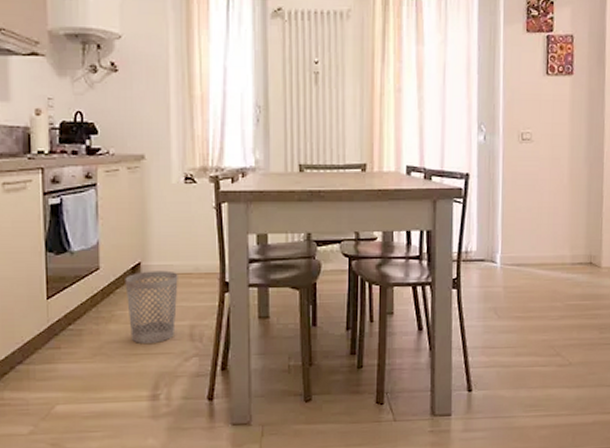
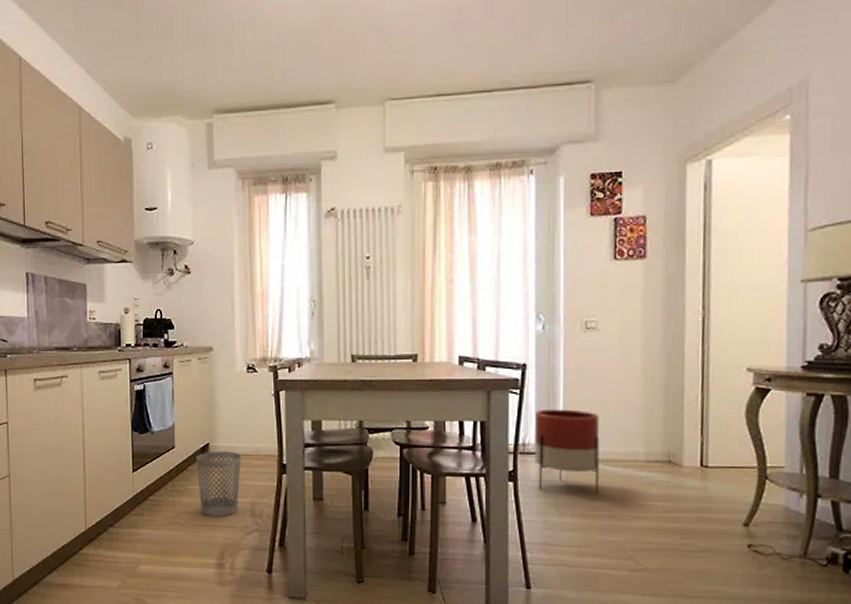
planter: none [476,217,533,296] -> present [534,408,600,494]

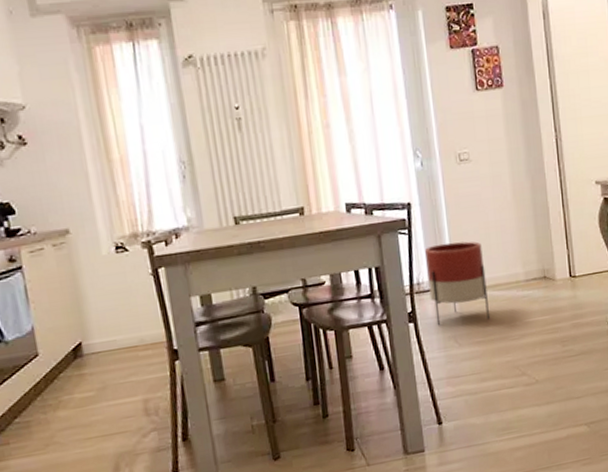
wastebasket: present [196,451,241,517] -> none [67,346,129,427]

